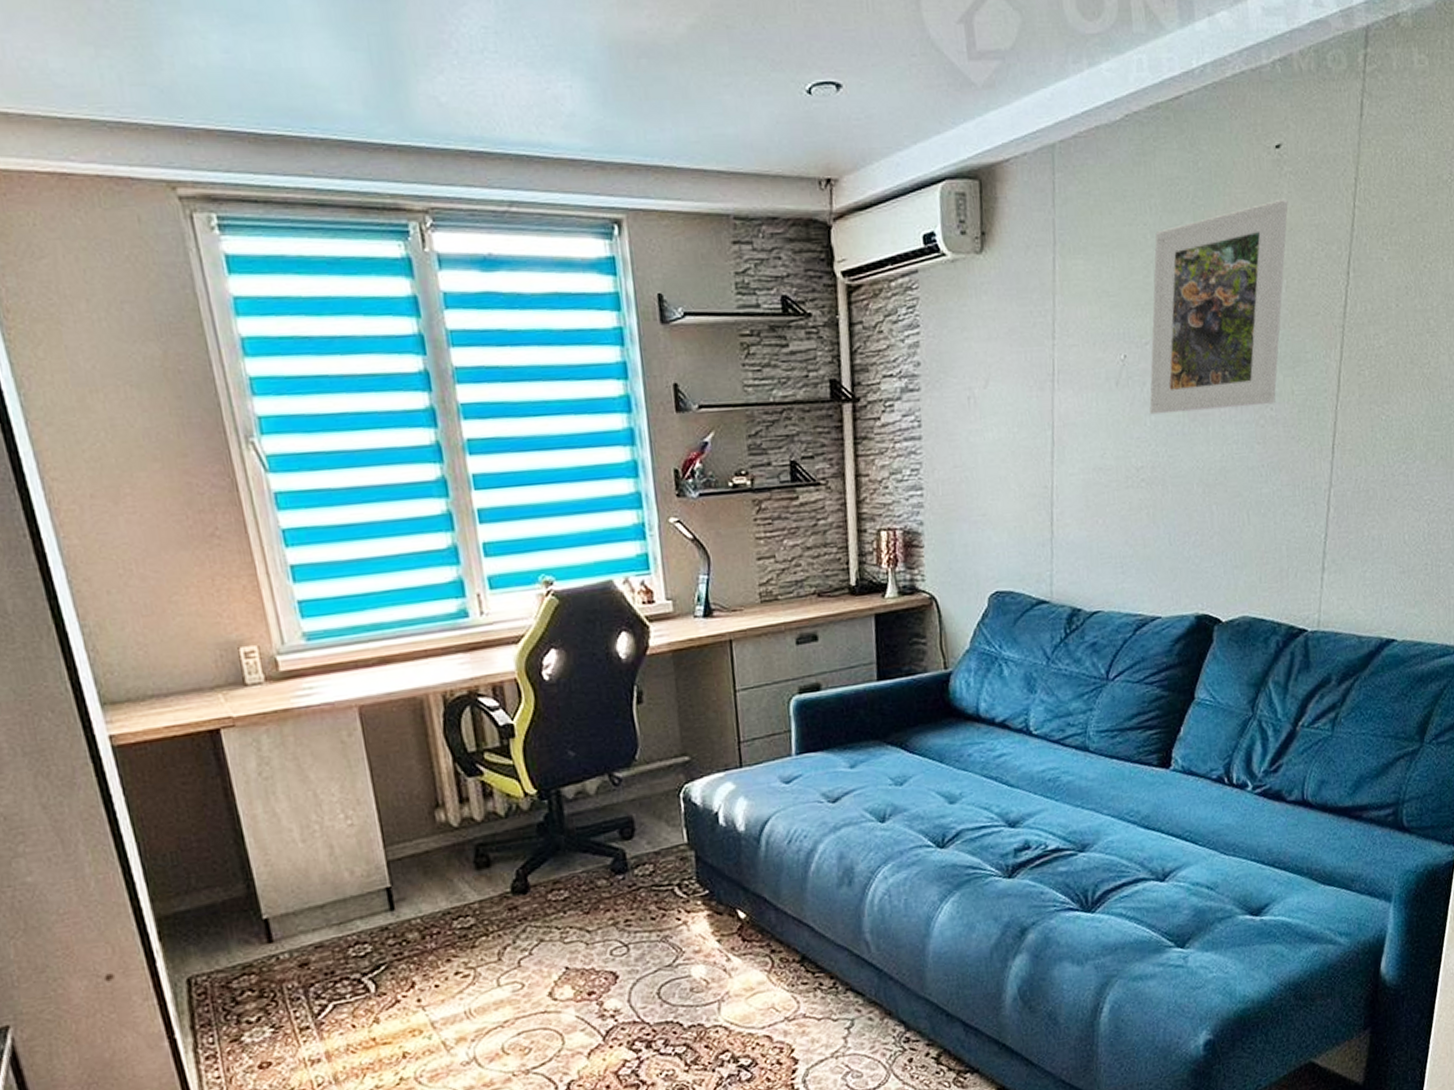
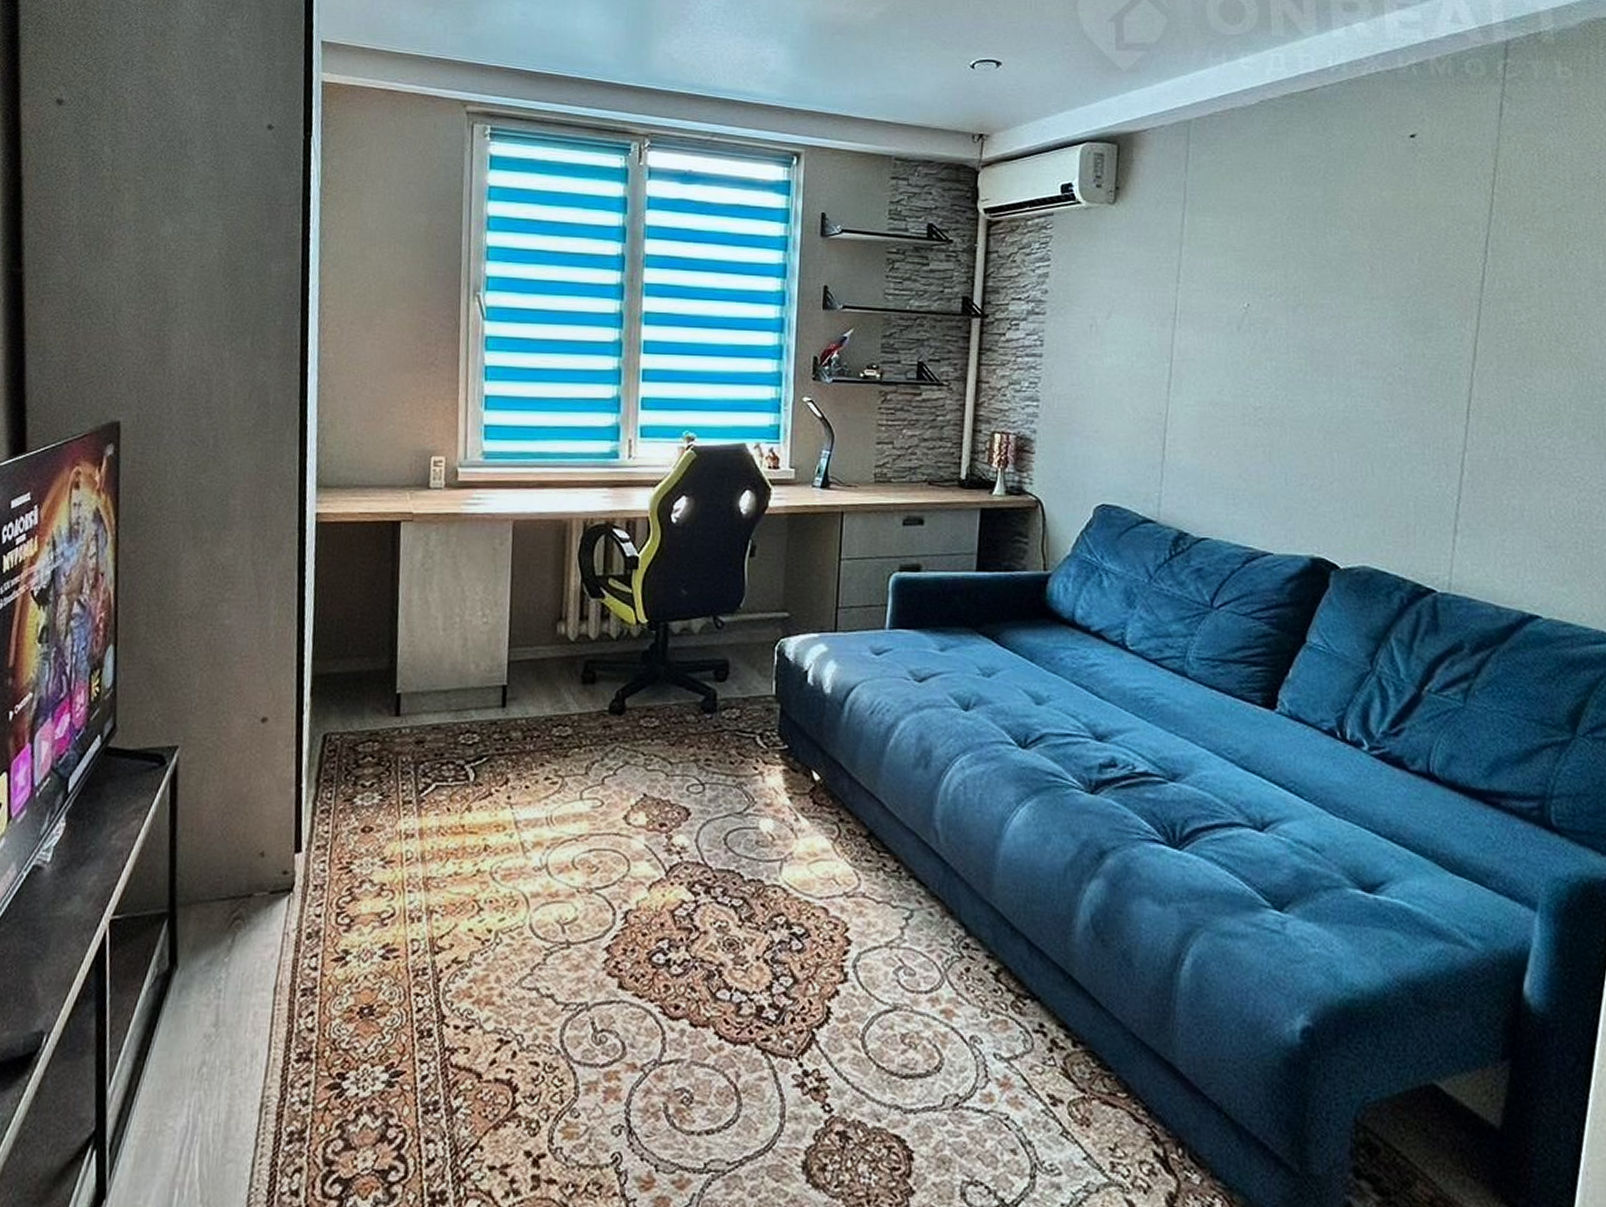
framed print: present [1149,200,1288,415] -> none [1271,182,1422,364]

